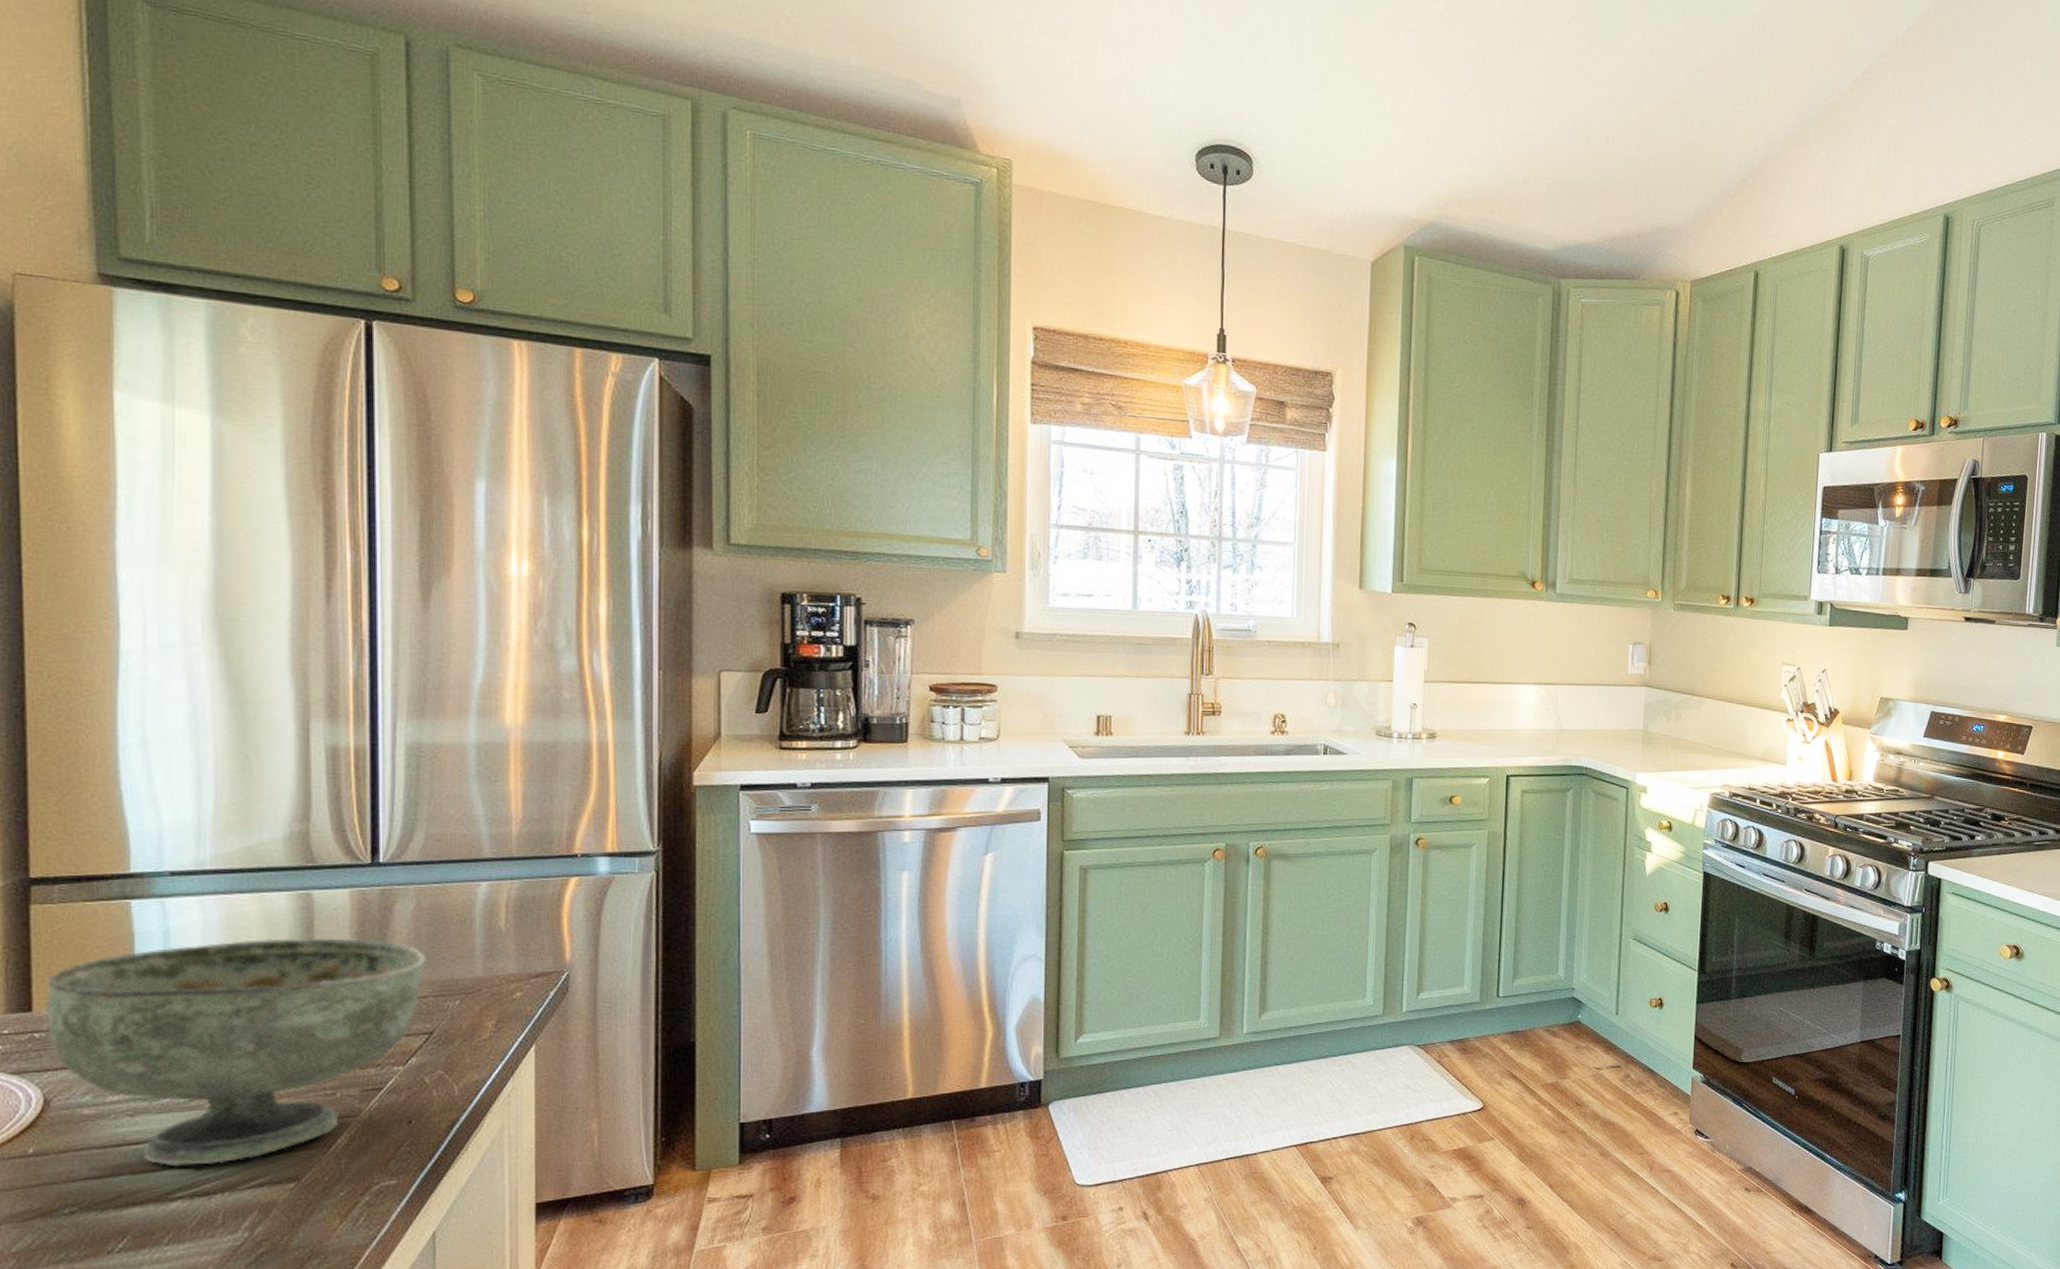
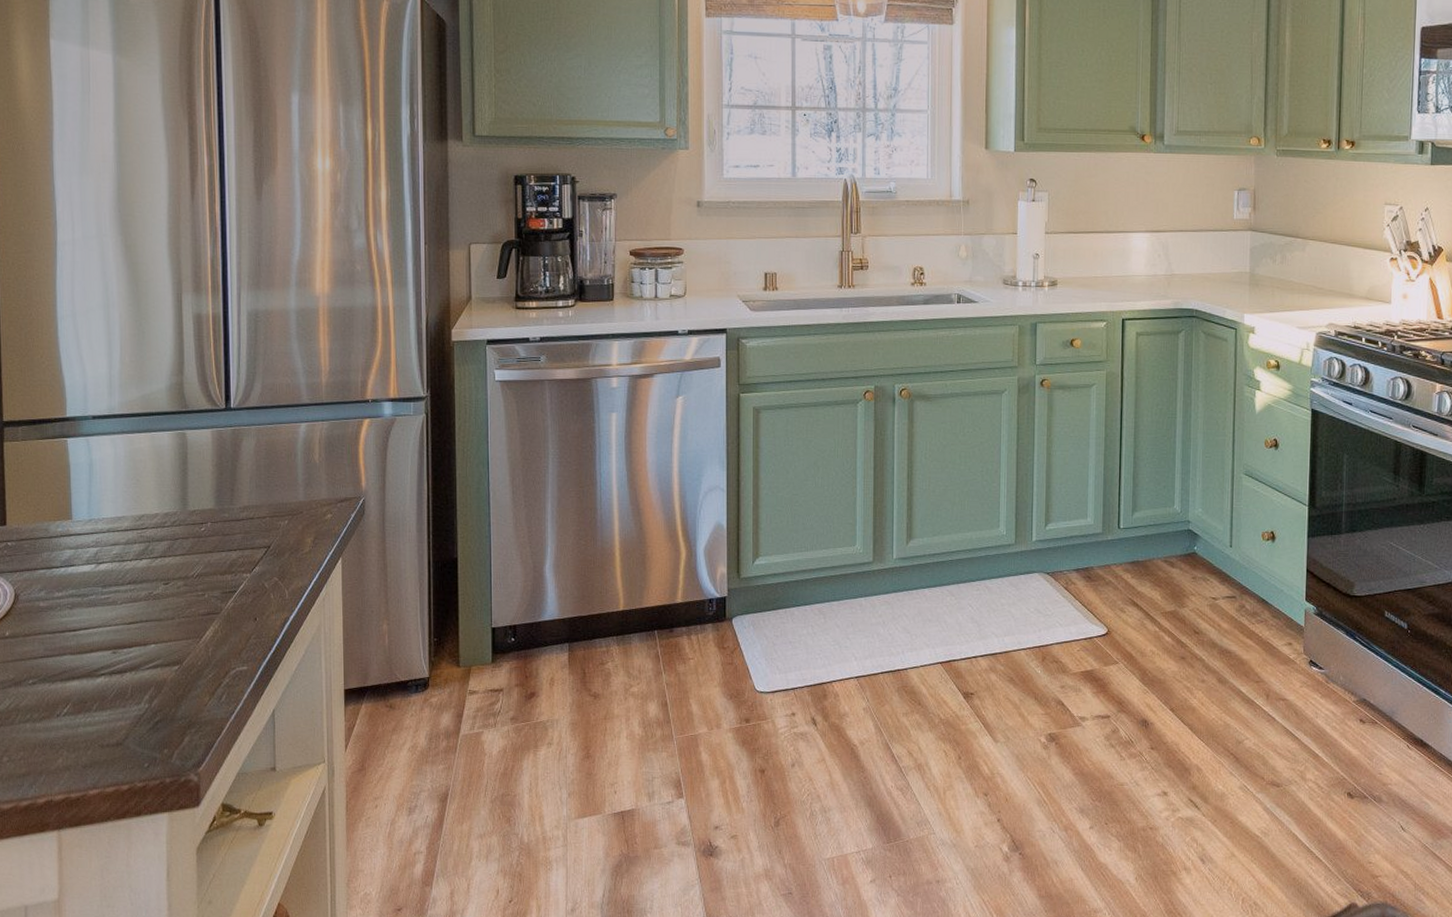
bowl: present [44,937,426,1167] -> none [14,468,264,650]

